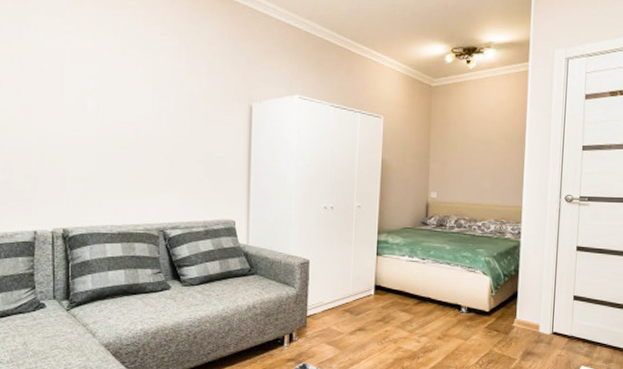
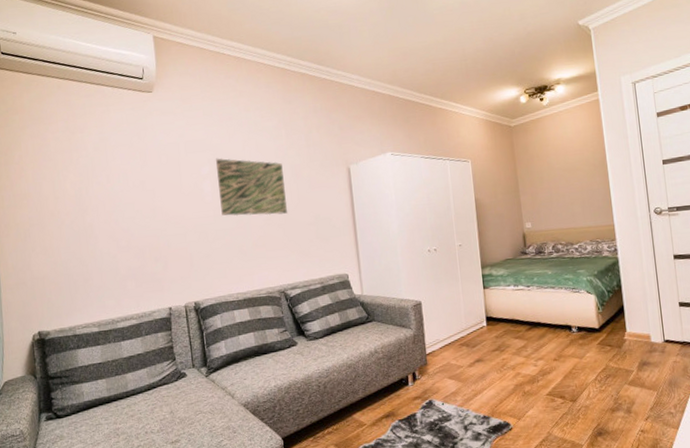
wall art: none [104,73,178,146] -> present [216,157,287,216]

